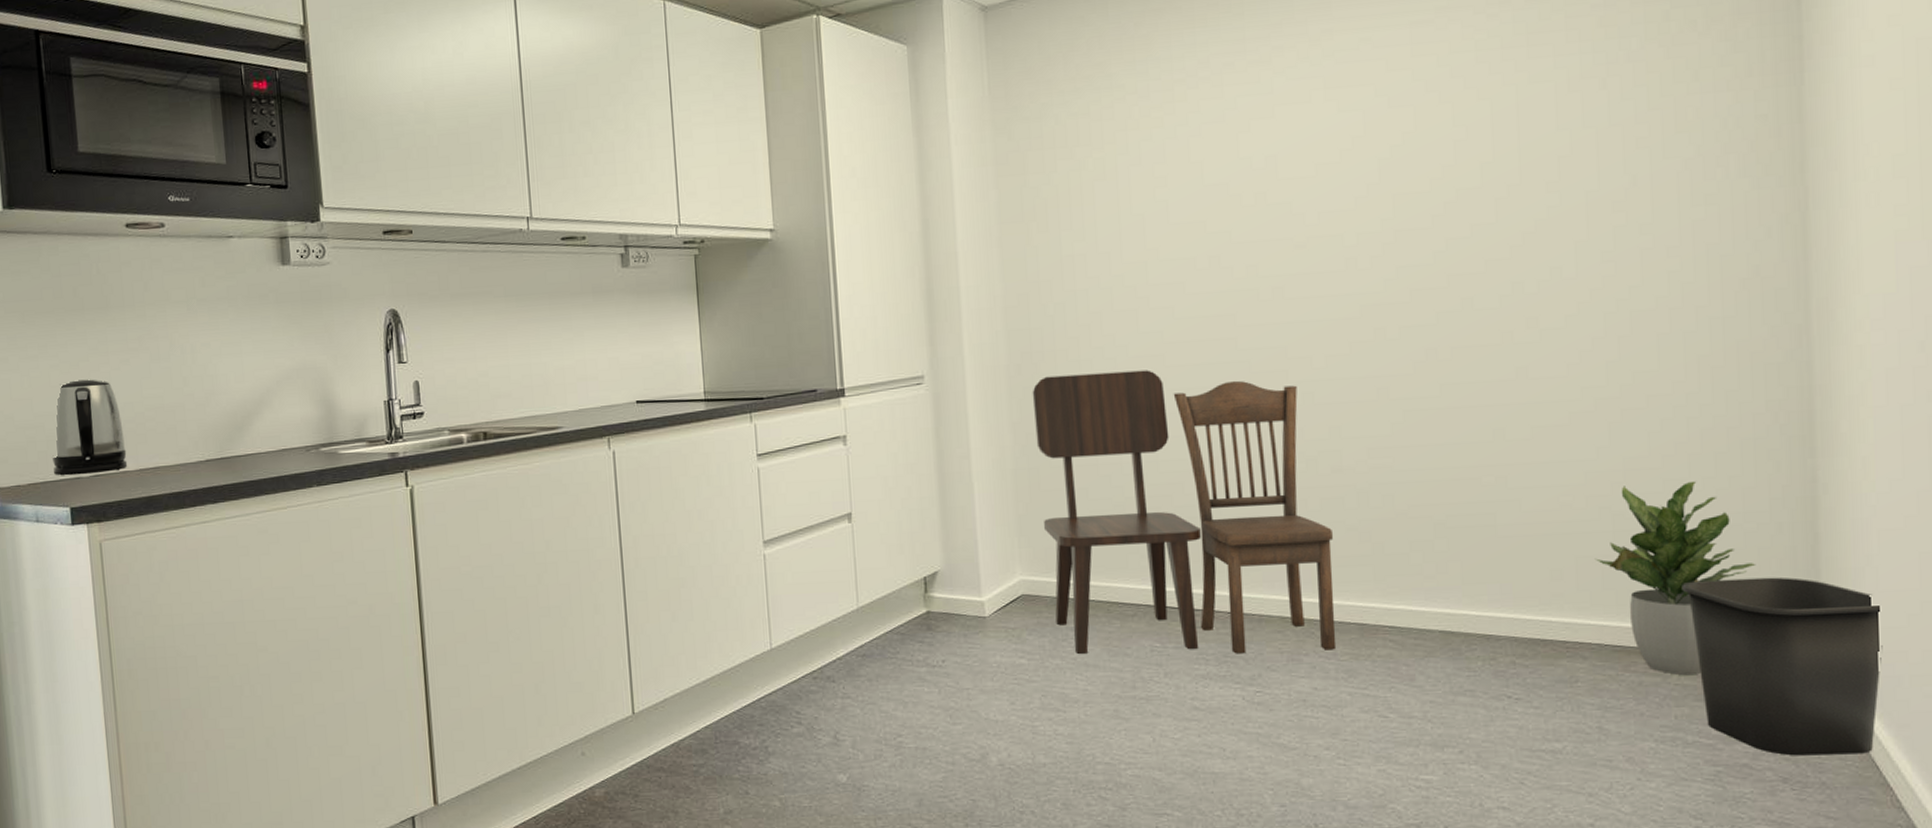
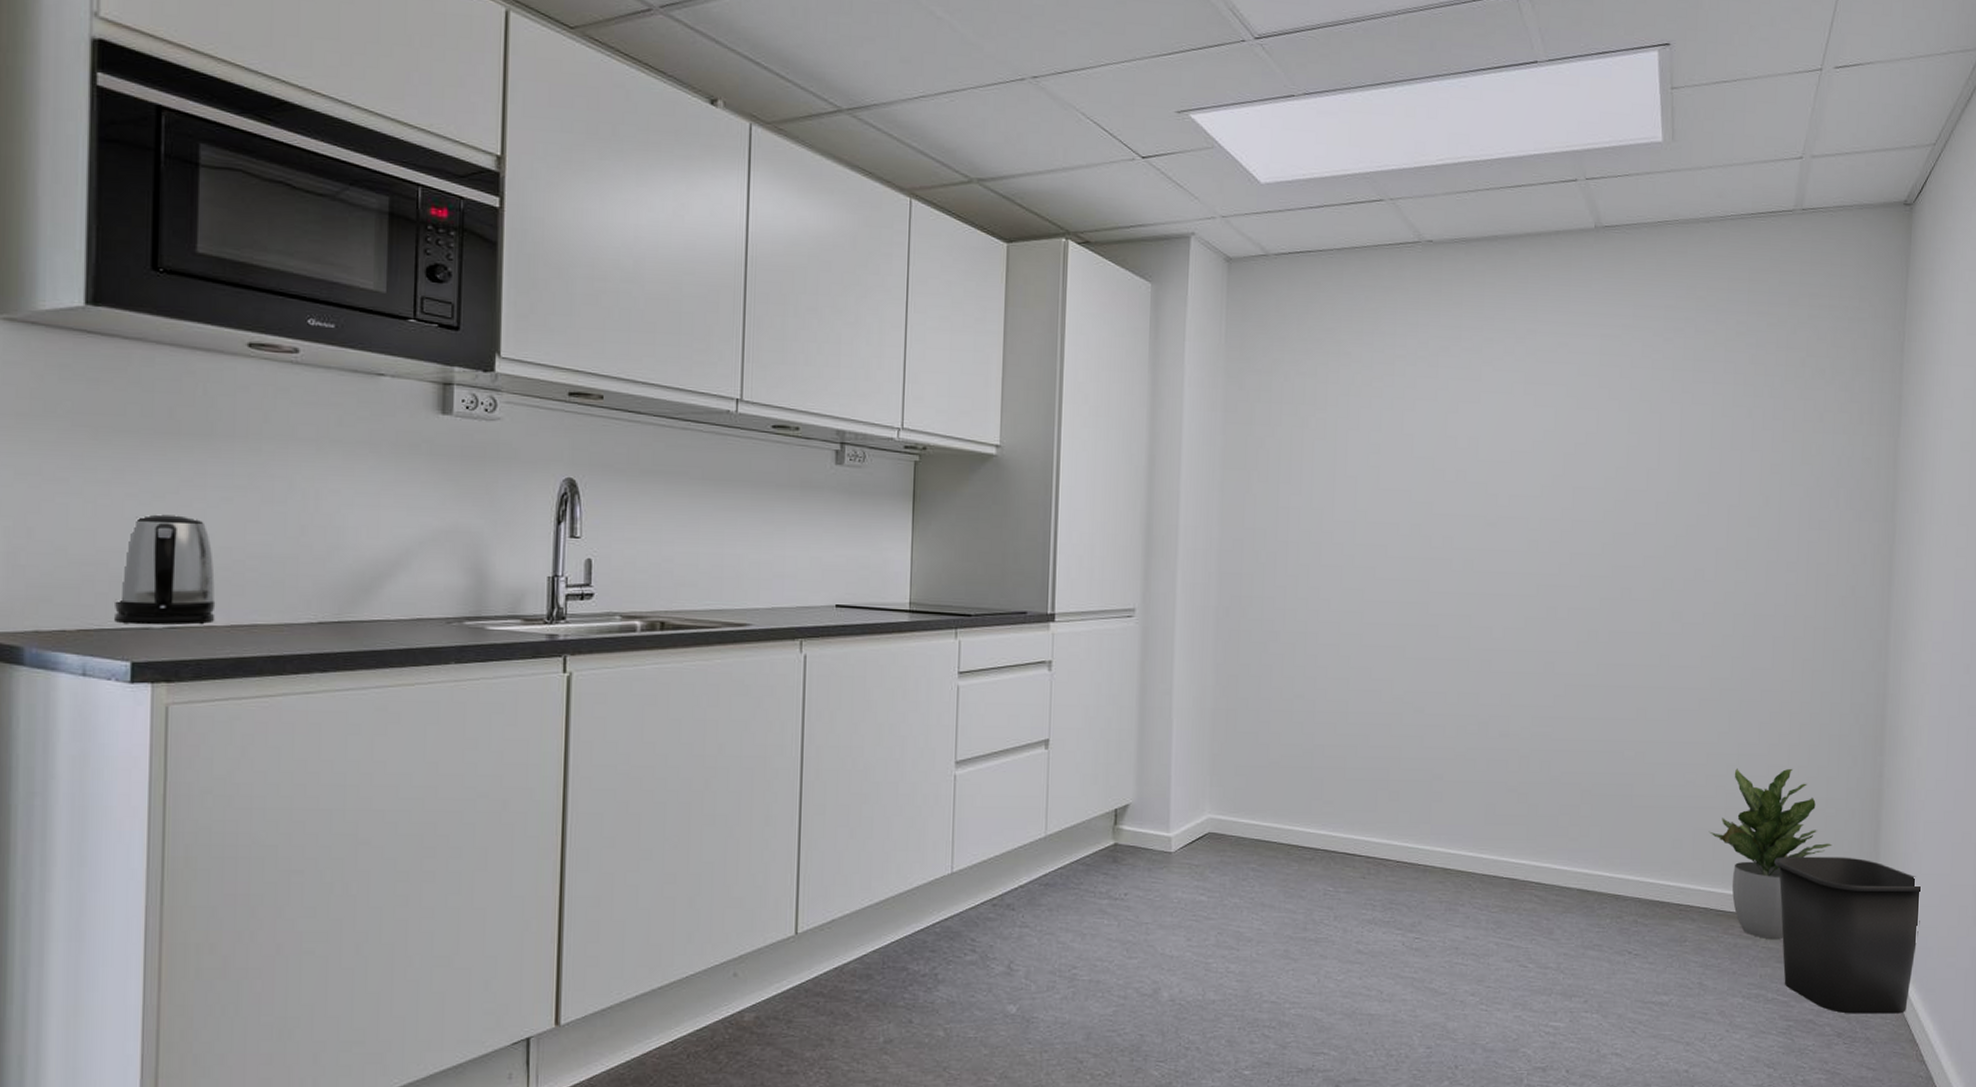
dining chair: present [1032,370,1201,654] -> none [1236,621,1380,894]
dining chair: present [1173,380,1337,654] -> none [1367,642,1495,902]

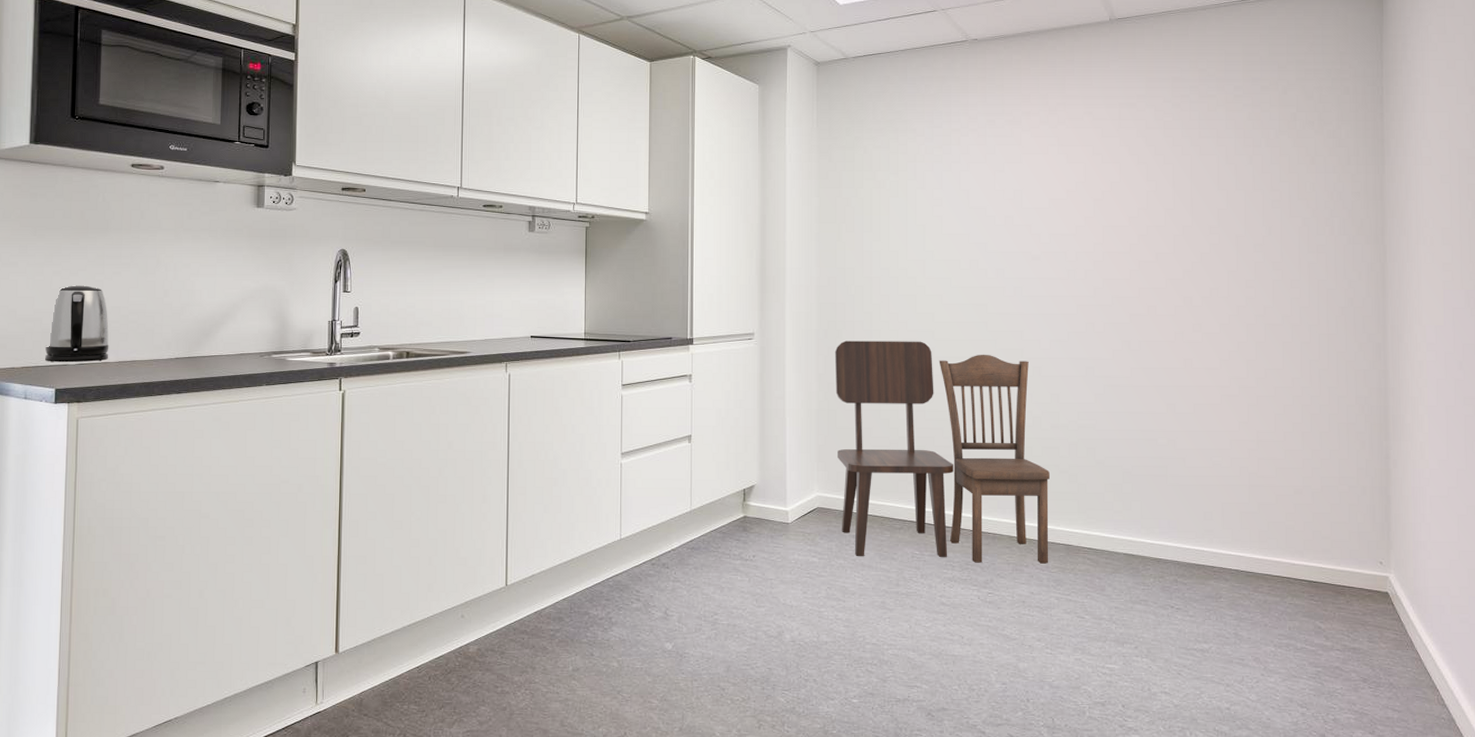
dining chair: none [1236,621,1380,894] -> present [834,340,953,557]
dining chair: none [1367,642,1495,902] -> present [939,354,1050,564]
potted plant: present [1708,768,1833,939] -> none [1235,452,1347,596]
waste bin: present [1774,856,1921,1014] -> none [1296,526,1433,663]

